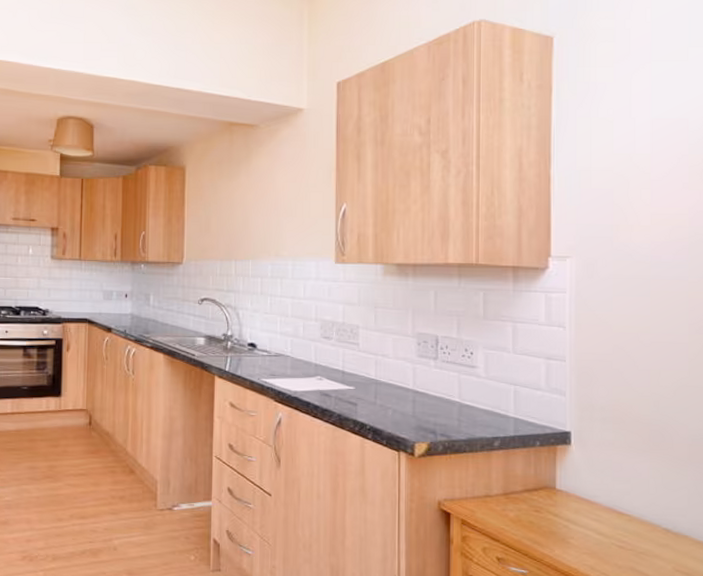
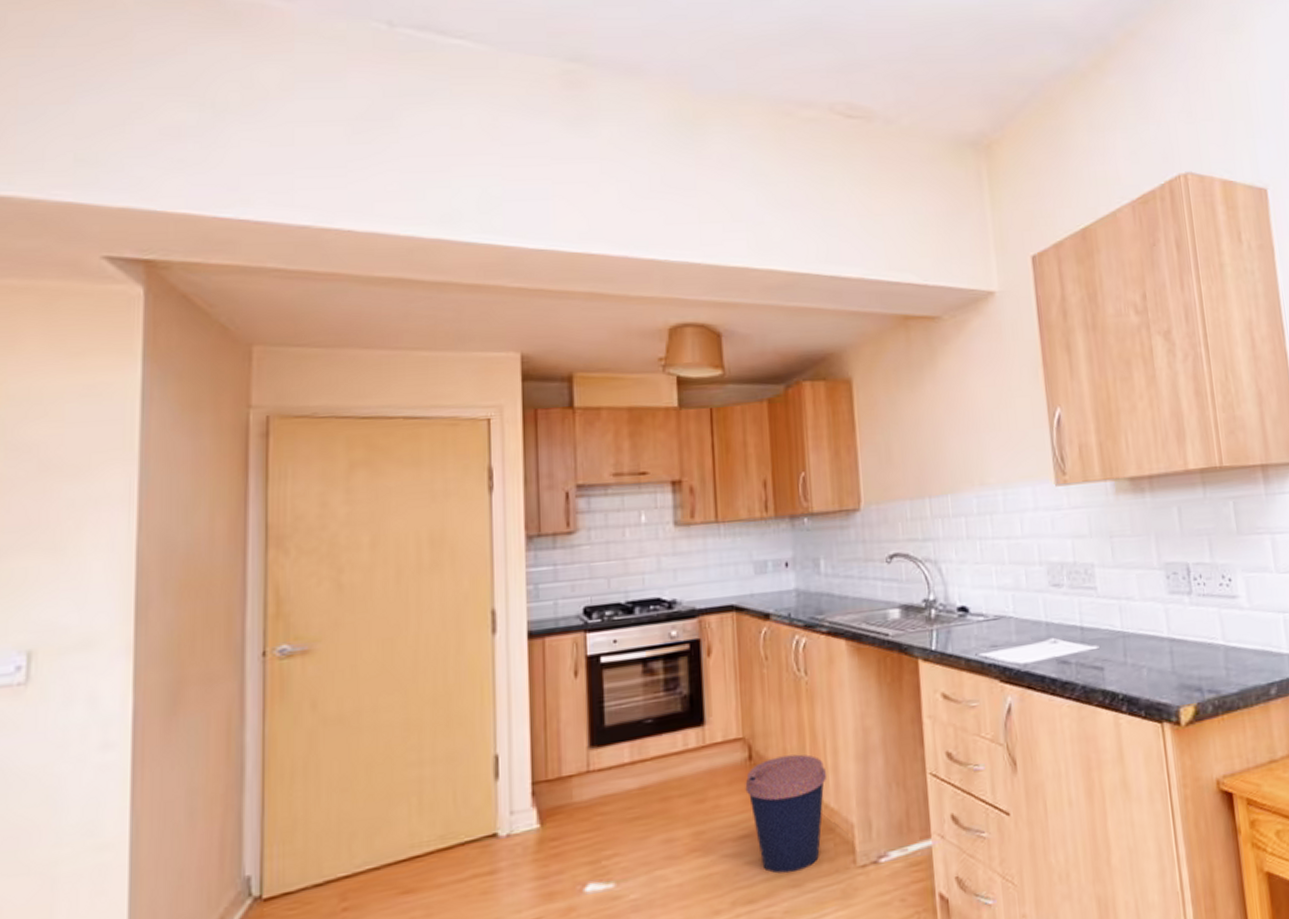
coffee cup: none [85,426,142,505] -> present [745,754,827,874]

